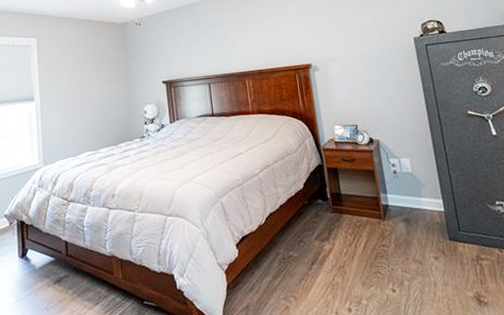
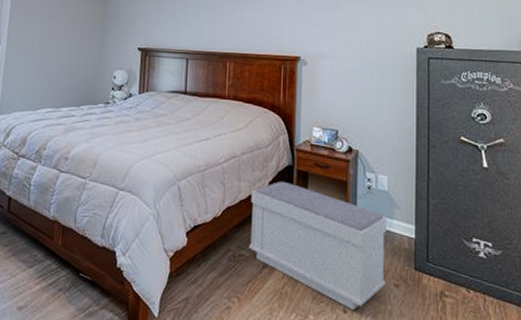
bench: none [289,180,426,289] -> present [249,181,387,311]

